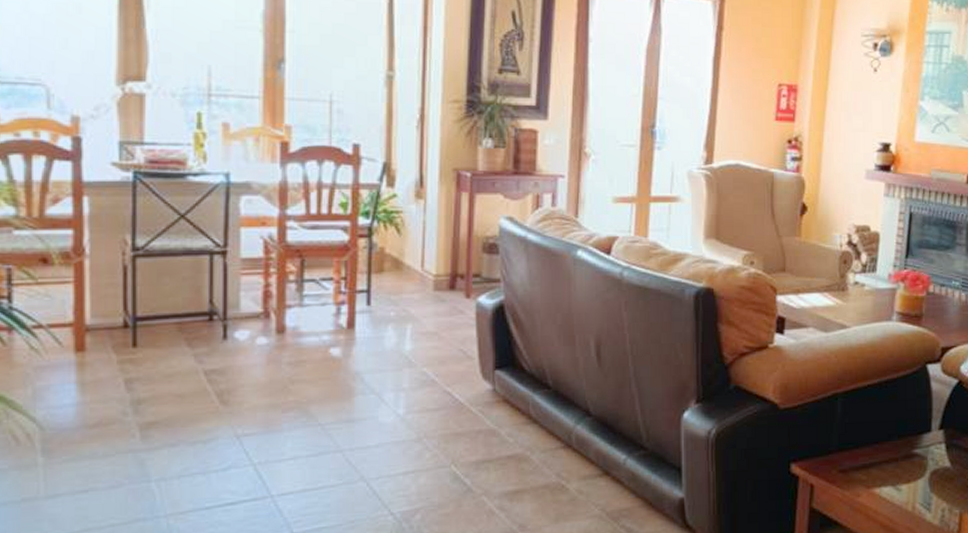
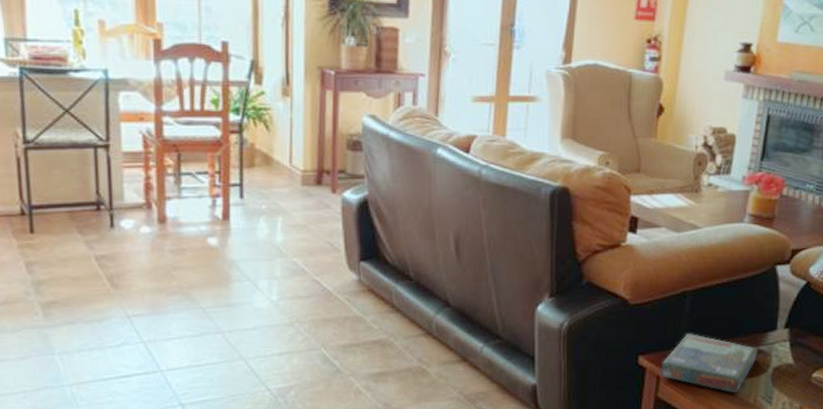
board game: none [814,437,914,501] -> present [660,332,759,394]

